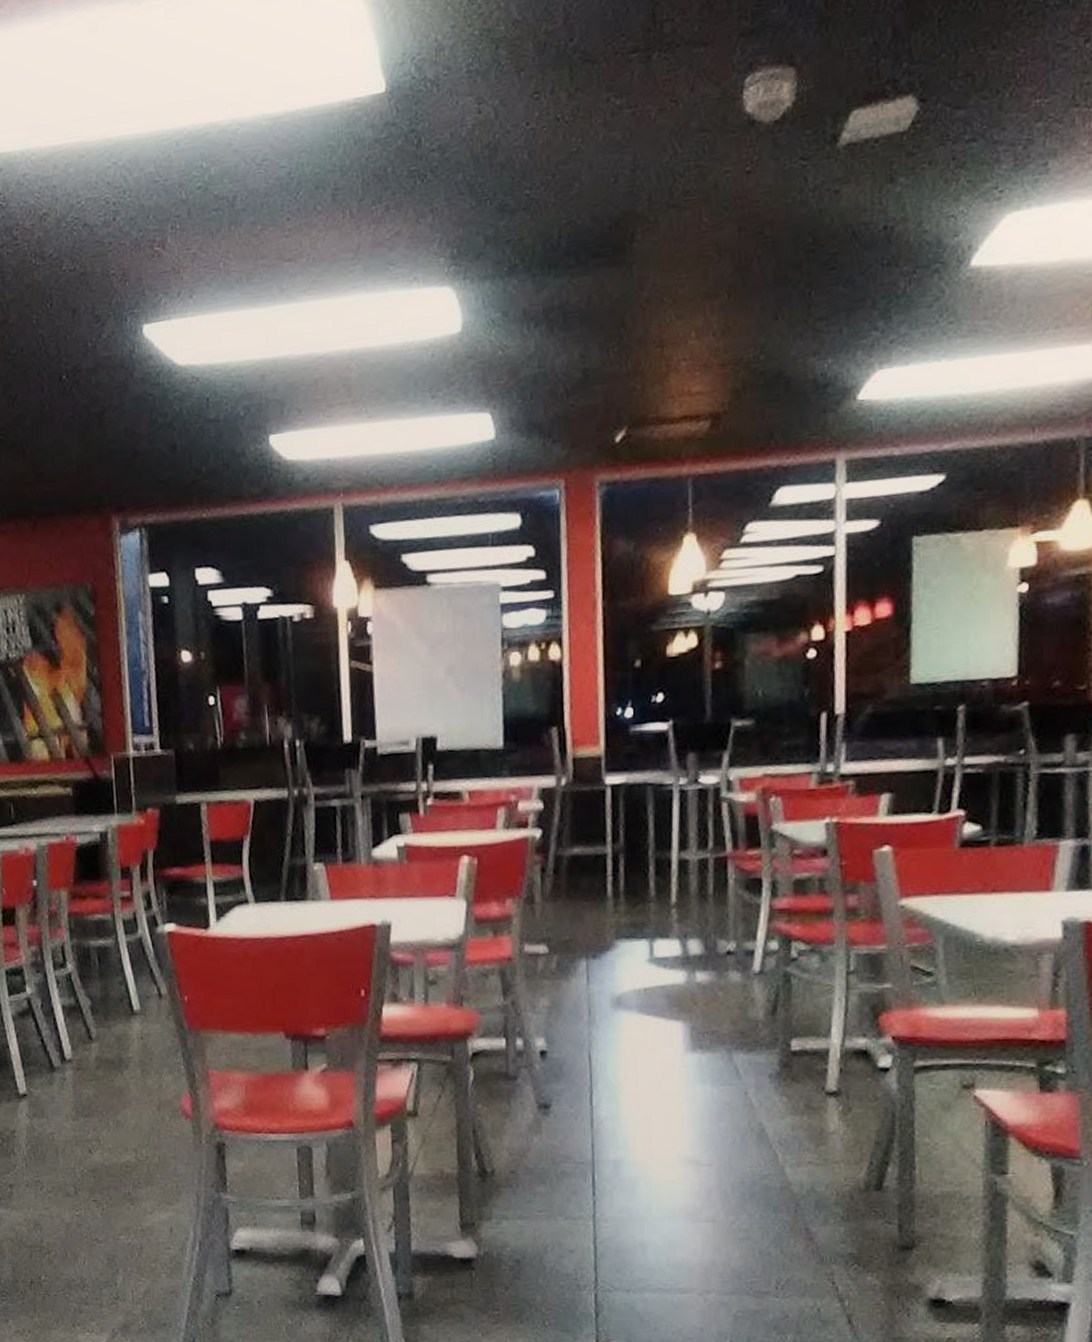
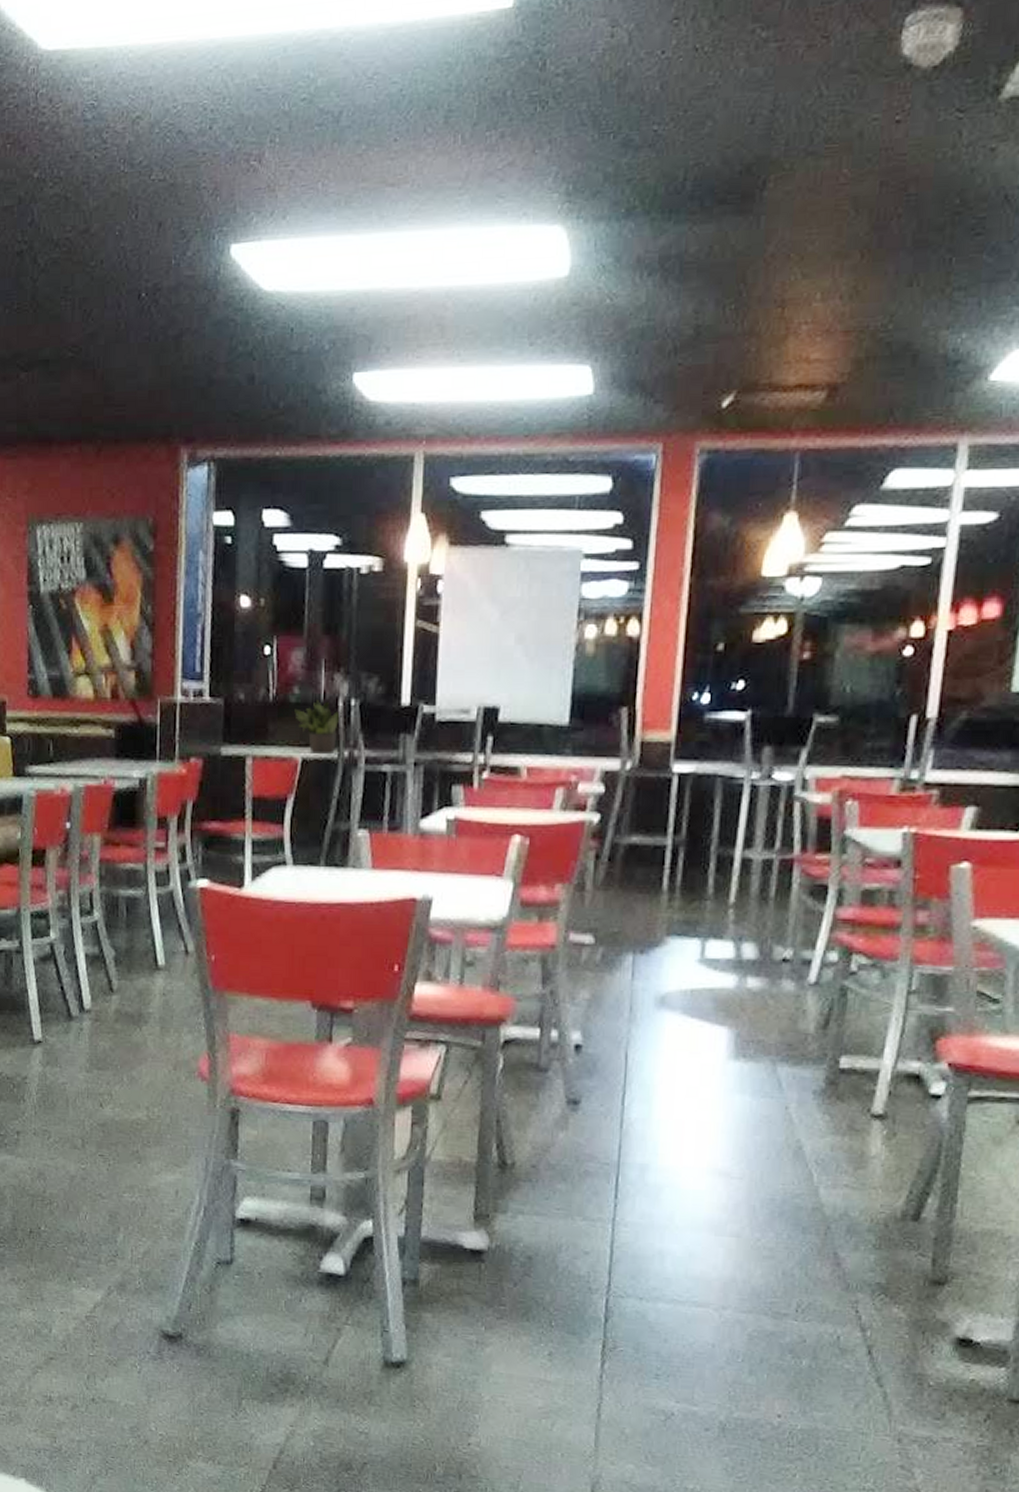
potted plant: none [243,743,288,796] -> present [295,700,342,755]

